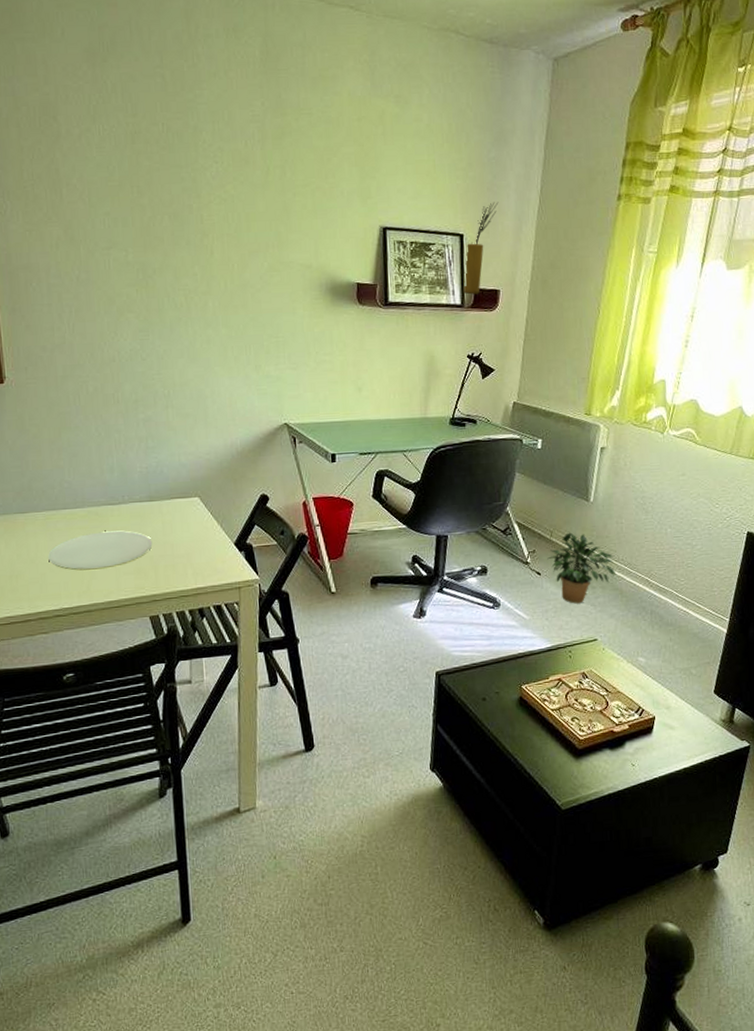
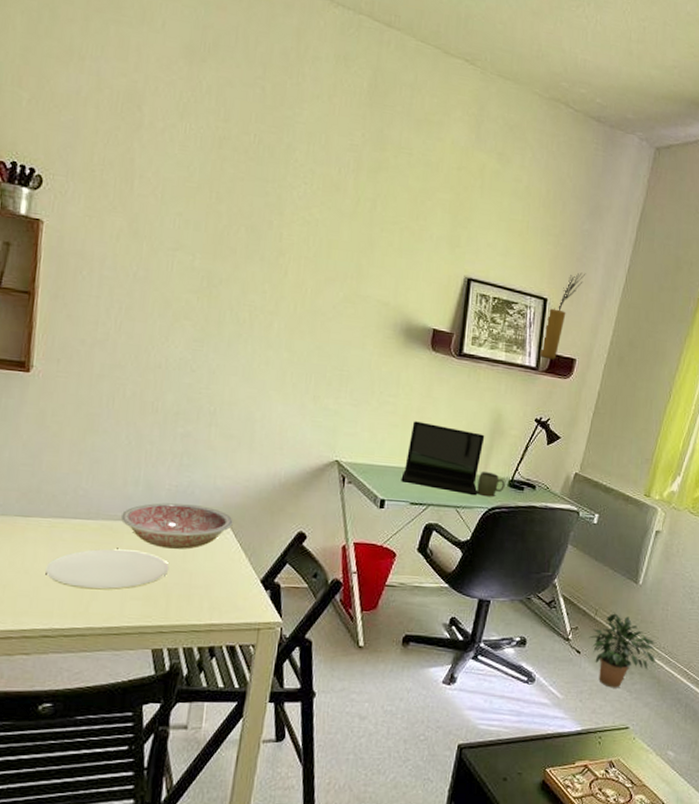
bowl: none [103,482,202,525] -> present [120,503,233,550]
laptop: none [347,375,421,438] -> present [401,421,485,496]
mug: none [420,413,446,437] -> present [477,472,505,496]

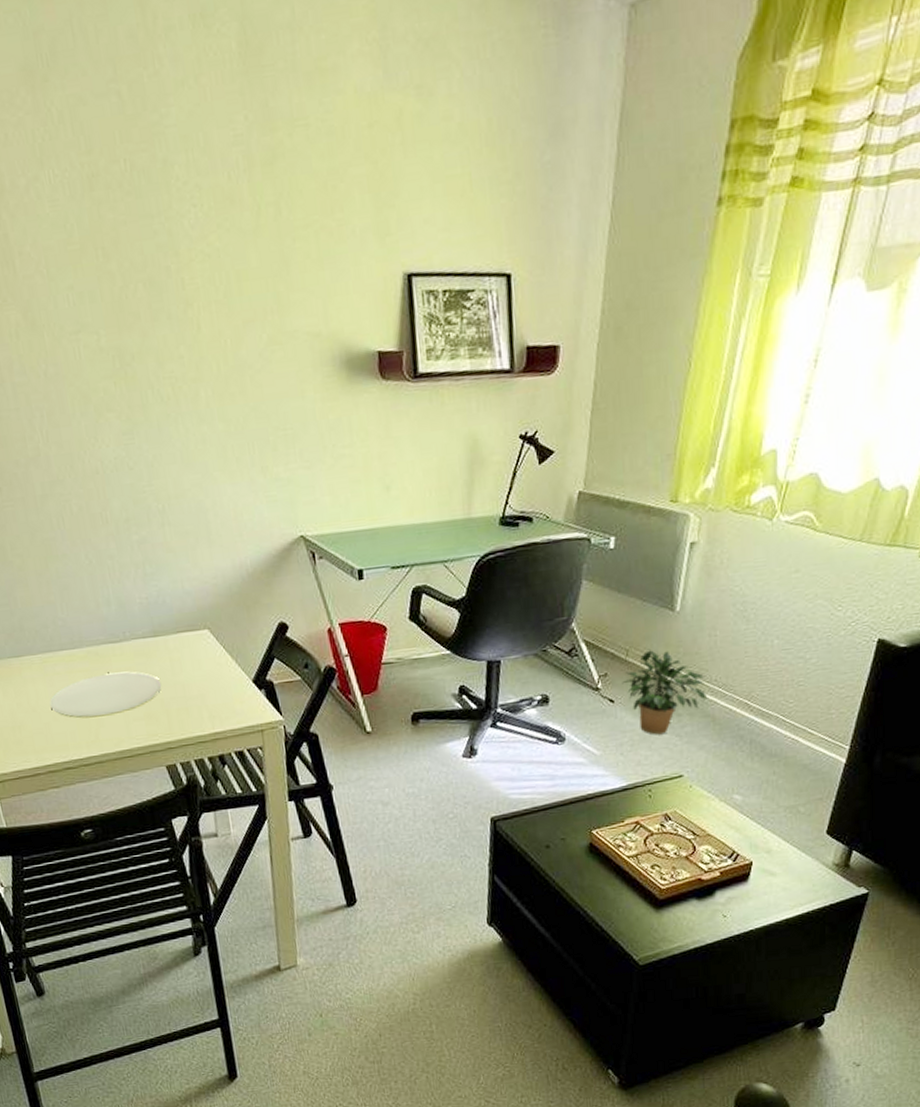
bowl: present [120,503,233,550] -> none [102,613,212,665]
laptop: present [401,421,485,496] -> none [375,468,465,546]
mug: present [477,472,505,496] -> none [463,512,496,542]
vase: present [539,272,586,360] -> none [512,224,557,355]

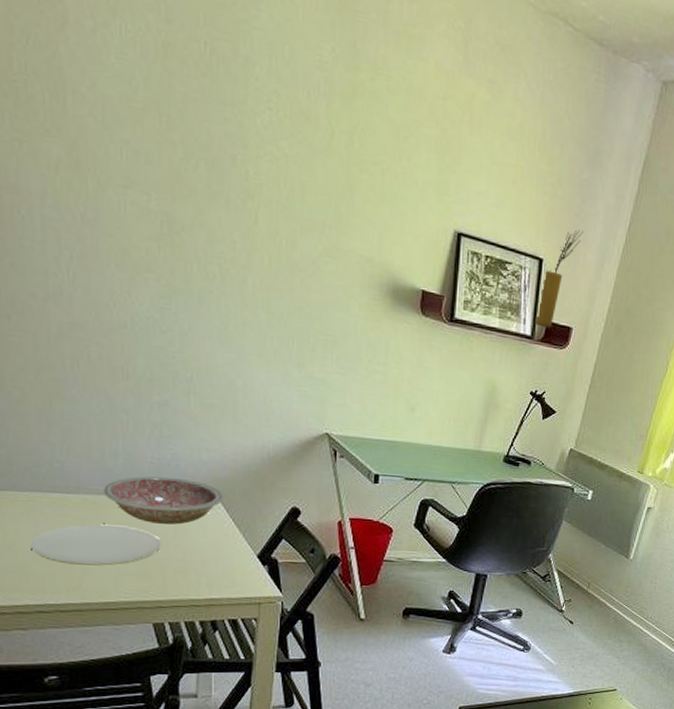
bowl: none [102,613,212,665] -> present [102,476,223,525]
vase: none [512,224,557,355] -> present [535,229,584,328]
potted plant: present [622,649,707,735] -> none [581,585,643,655]

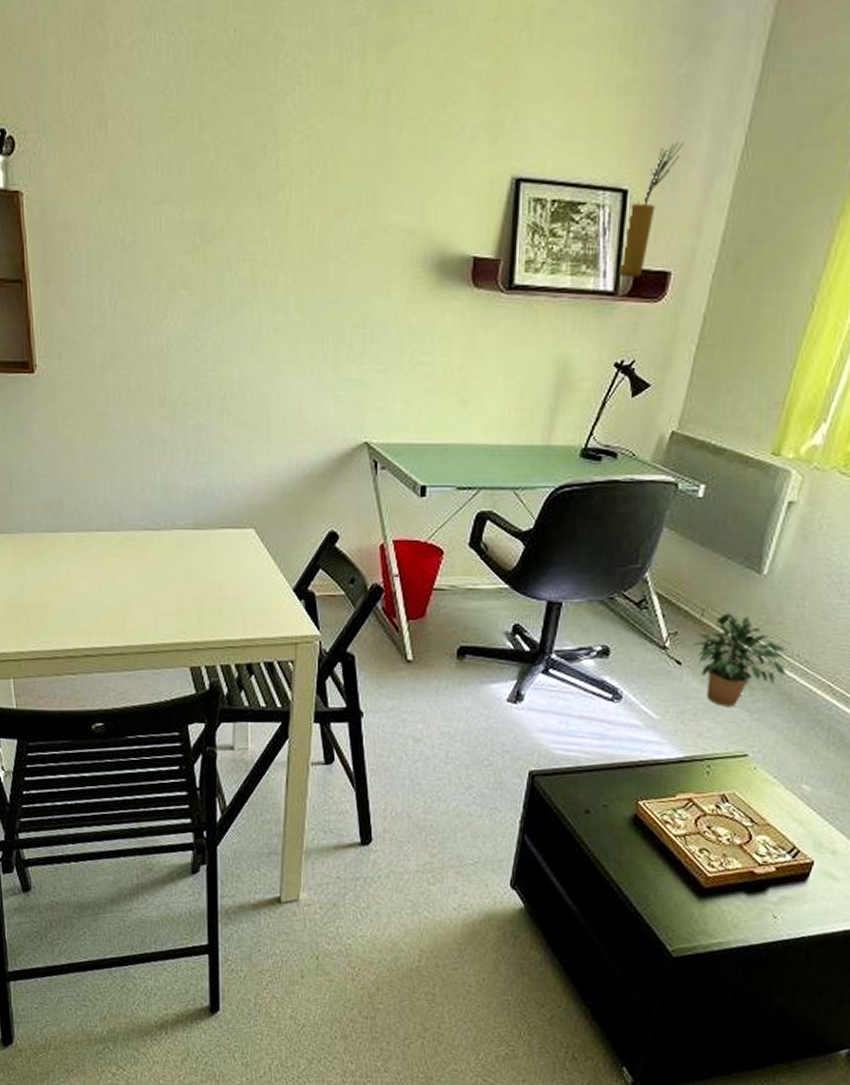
plate: present [29,524,161,567] -> none [78,561,197,607]
bowl: present [102,476,223,525] -> none [142,508,258,558]
potted plant: none [581,585,643,655] -> present [693,611,785,707]

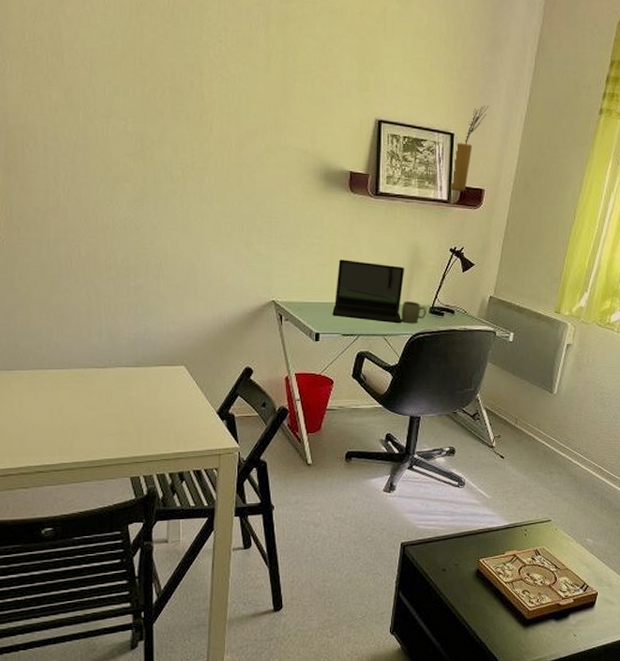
laptop: none [444,383,548,473] -> present [332,259,405,324]
mug: none [540,441,576,471] -> present [401,301,426,323]
potted plant: present [693,611,785,707] -> none [511,420,572,487]

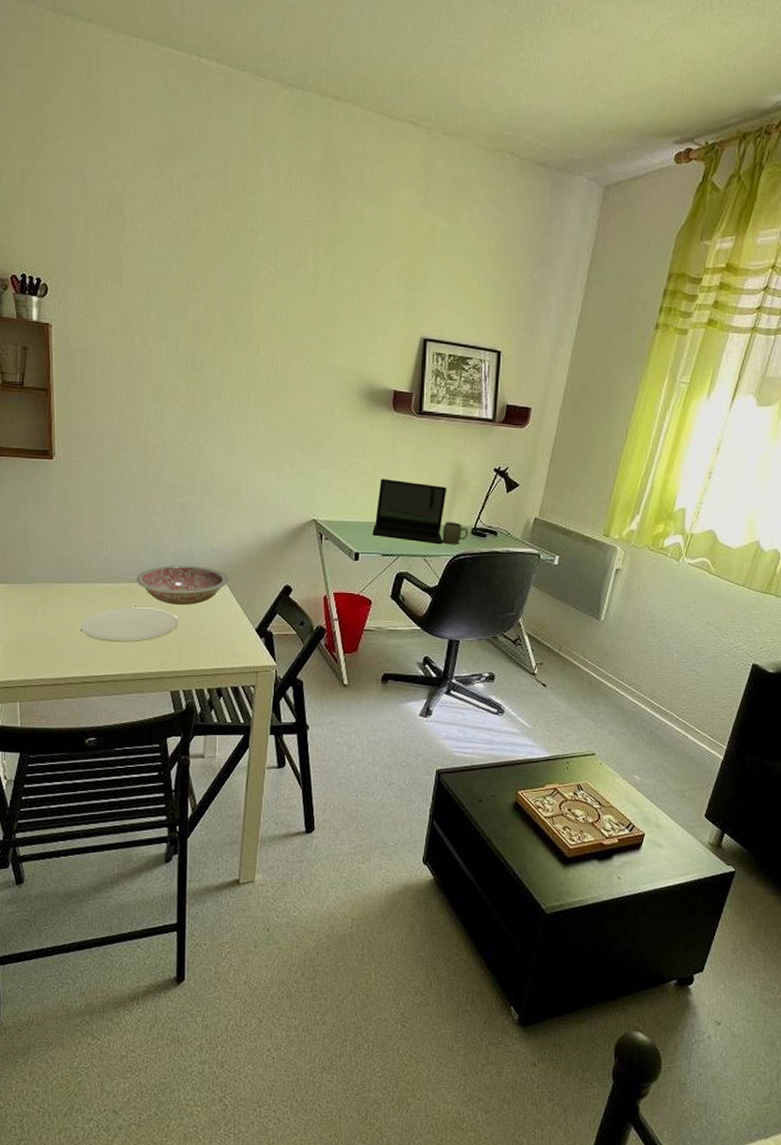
plate: none [31,393,137,431] -> present [80,607,179,643]
bowl: none [89,350,188,389] -> present [136,565,229,605]
vase: present [450,105,489,192] -> none [496,322,538,411]

